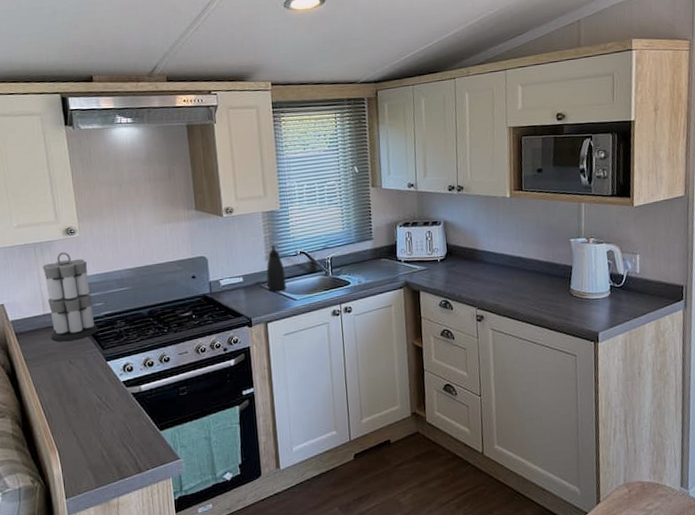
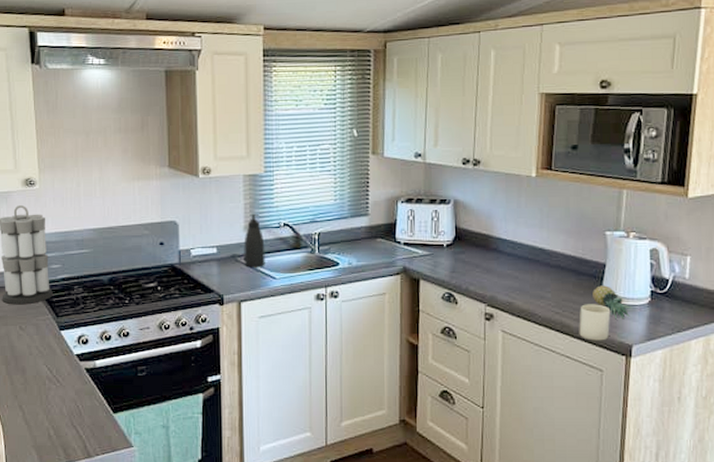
mug: none [554,300,580,332] -> present [579,304,611,341]
fruit: none [563,284,597,312] -> present [593,285,633,320]

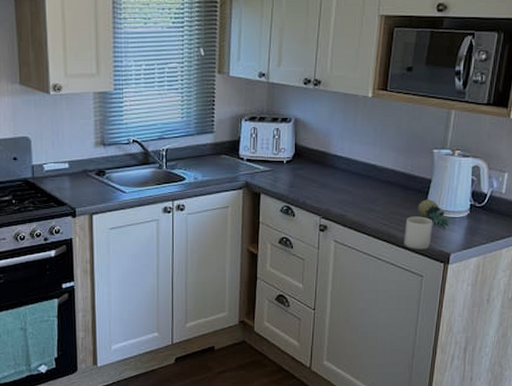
soap dispenser: present [244,213,265,267] -> none [94,130,115,182]

